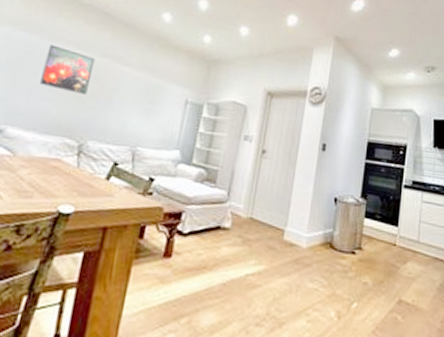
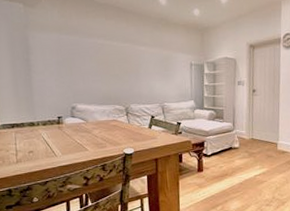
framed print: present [40,44,95,95] -> none [86,40,121,73]

